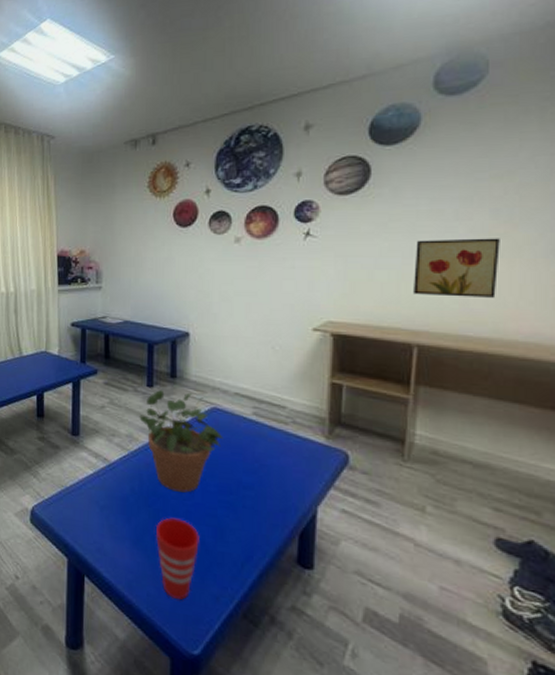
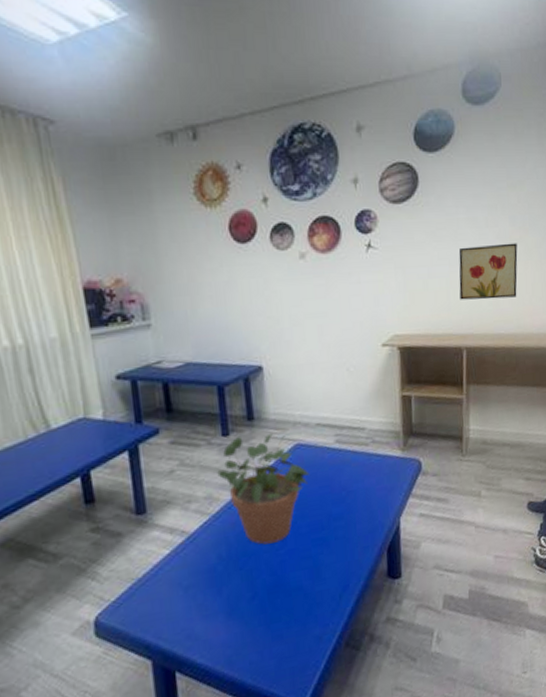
cup: present [156,517,199,600] -> none [251,571,297,657]

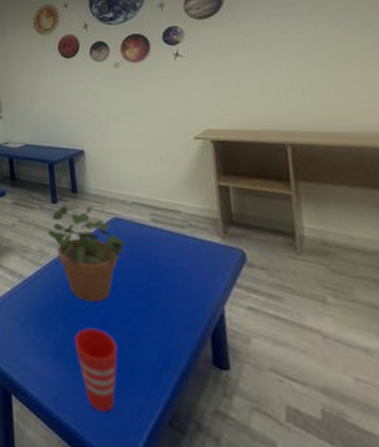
cup: none [251,571,297,657] -> present [75,328,118,412]
wall art: present [458,243,518,300] -> none [273,44,352,99]

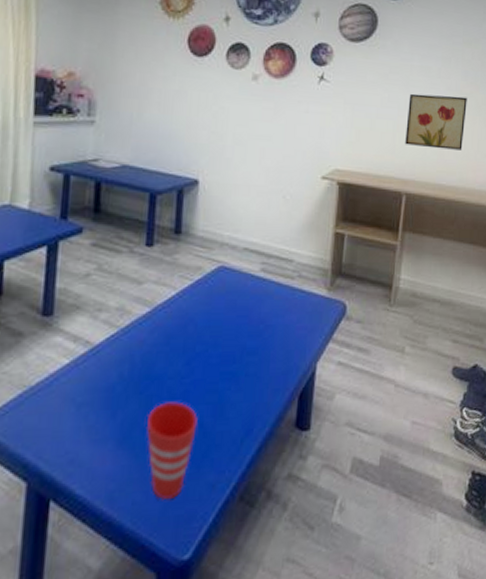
potted plant: present [47,204,127,302] -> none [134,248,230,370]
wall art: none [273,44,352,99] -> present [405,93,467,150]

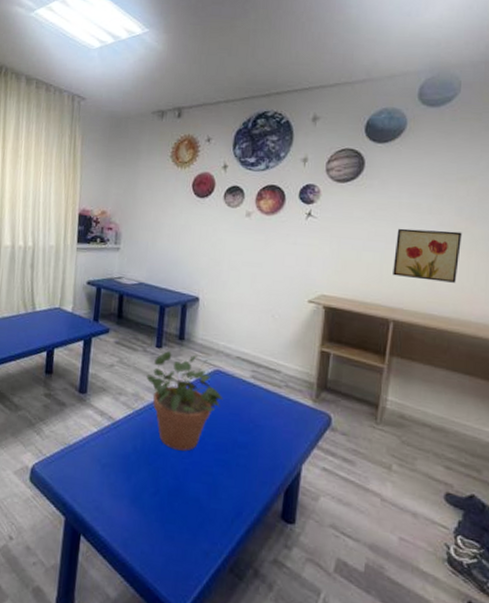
potted plant: none [134,248,230,370] -> present [146,350,224,451]
cup: present [147,401,198,501] -> none [153,475,195,556]

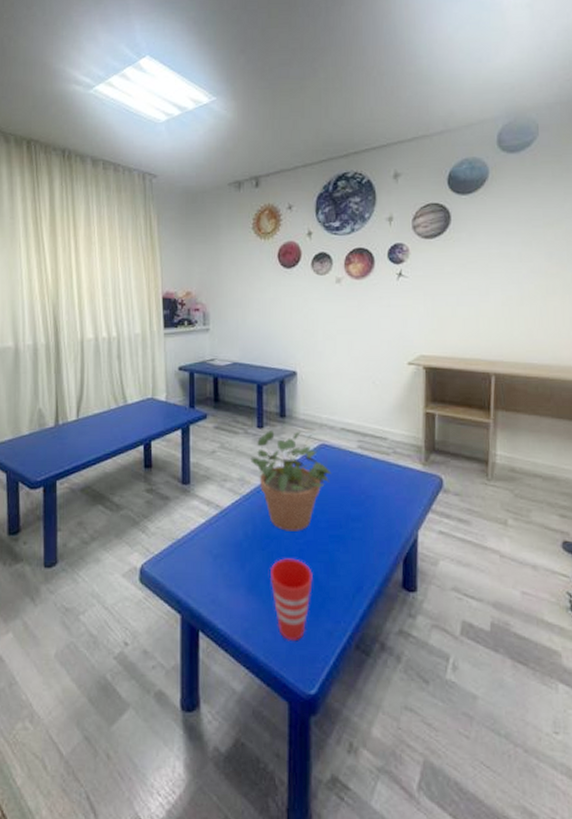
cup: none [153,475,195,556] -> present [271,558,313,642]
wall art: present [393,228,462,283] -> none [489,277,554,330]

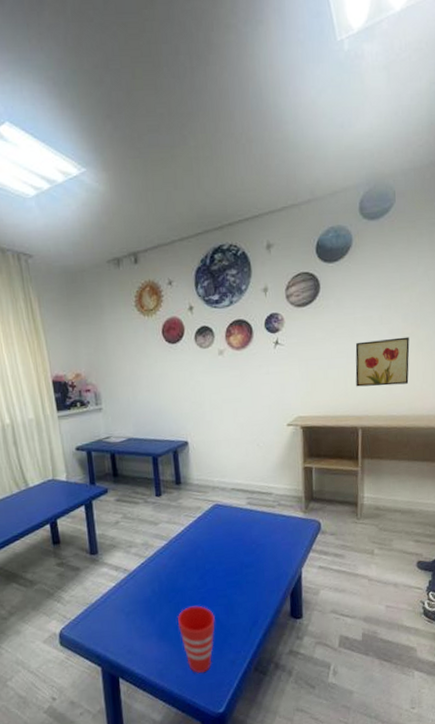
potted plant: present [250,429,332,531] -> none [152,495,226,584]
wall art: none [489,277,554,330] -> present [355,337,410,387]

